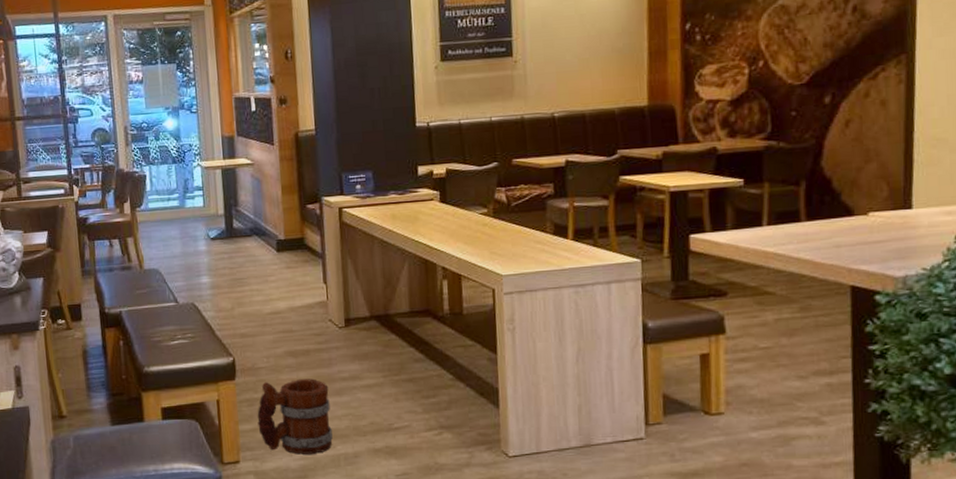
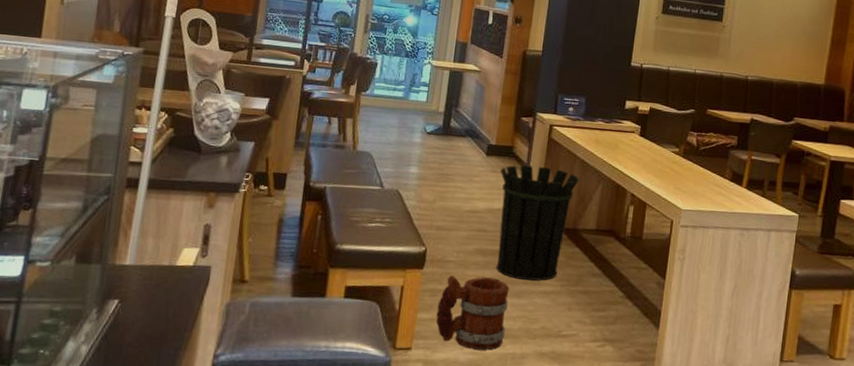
waste bin: none [294,253,382,377] -> present [496,165,580,281]

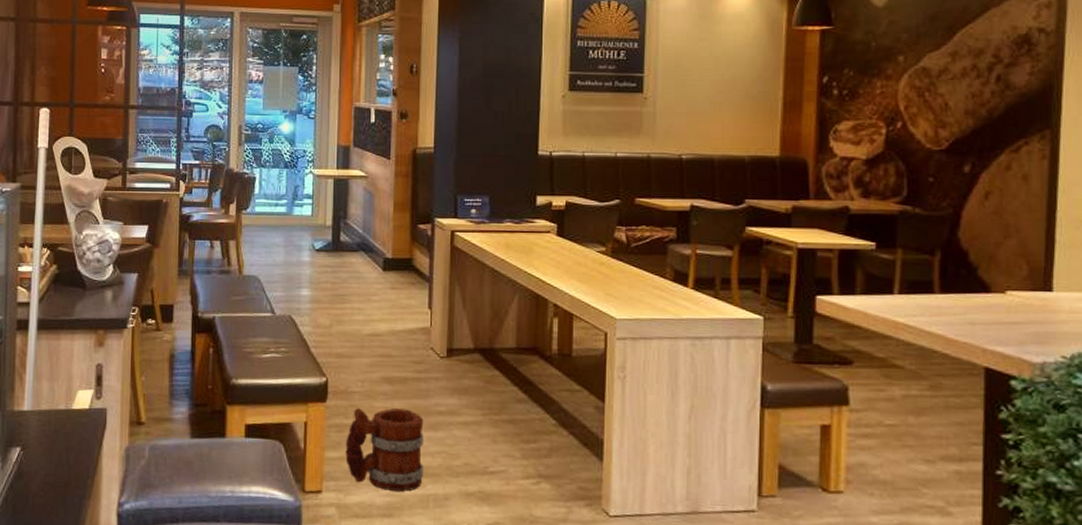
waste bin: present [496,165,580,281] -> none [399,278,492,411]

